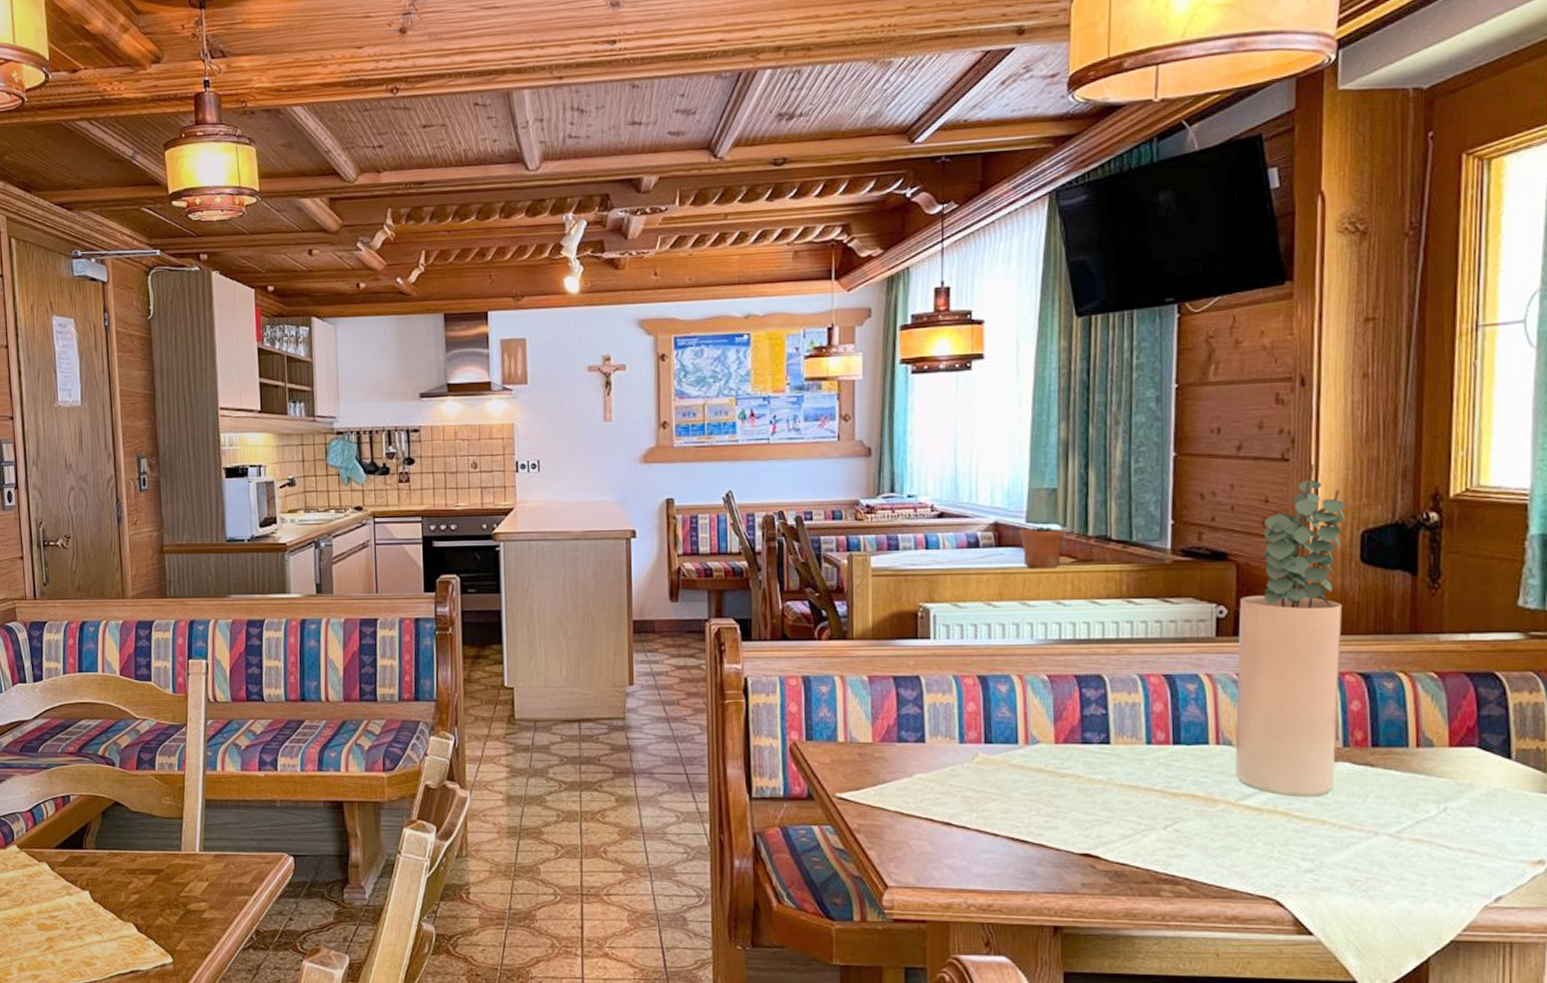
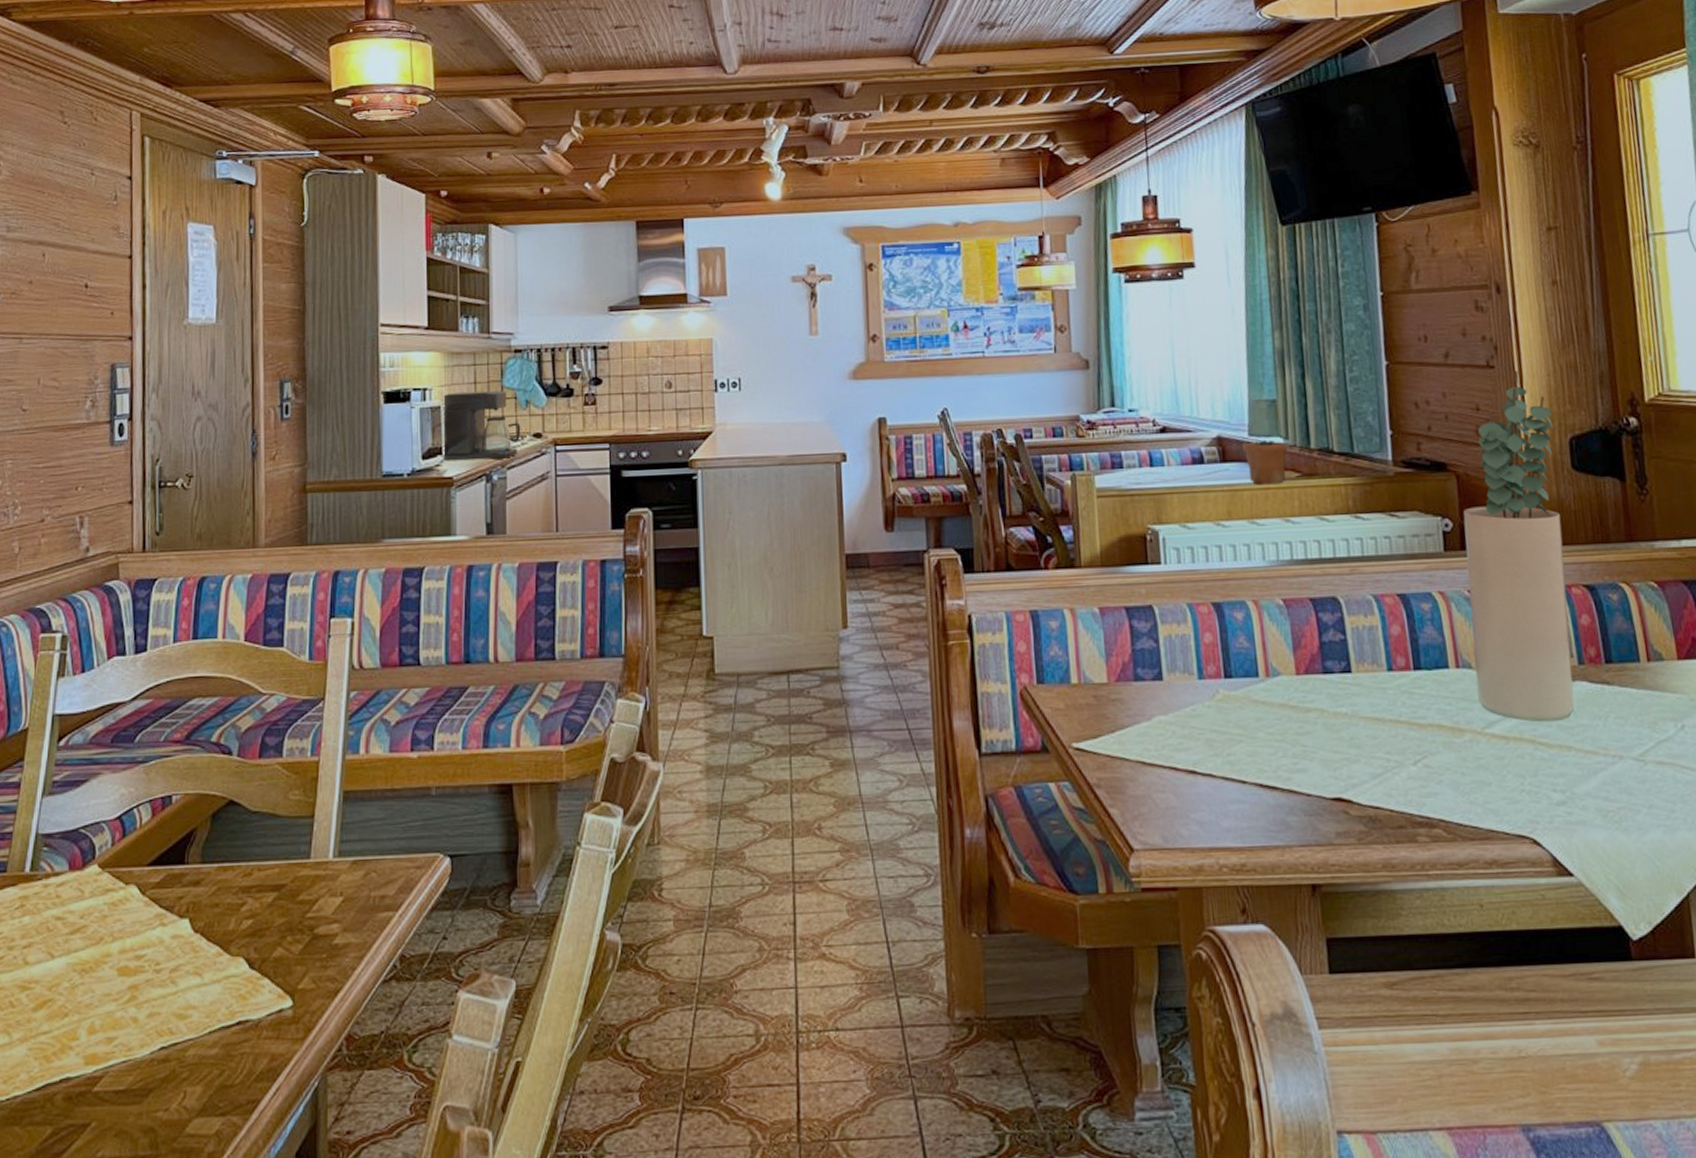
coffee maker: none [276,468,344,530] -> present [443,391,521,461]

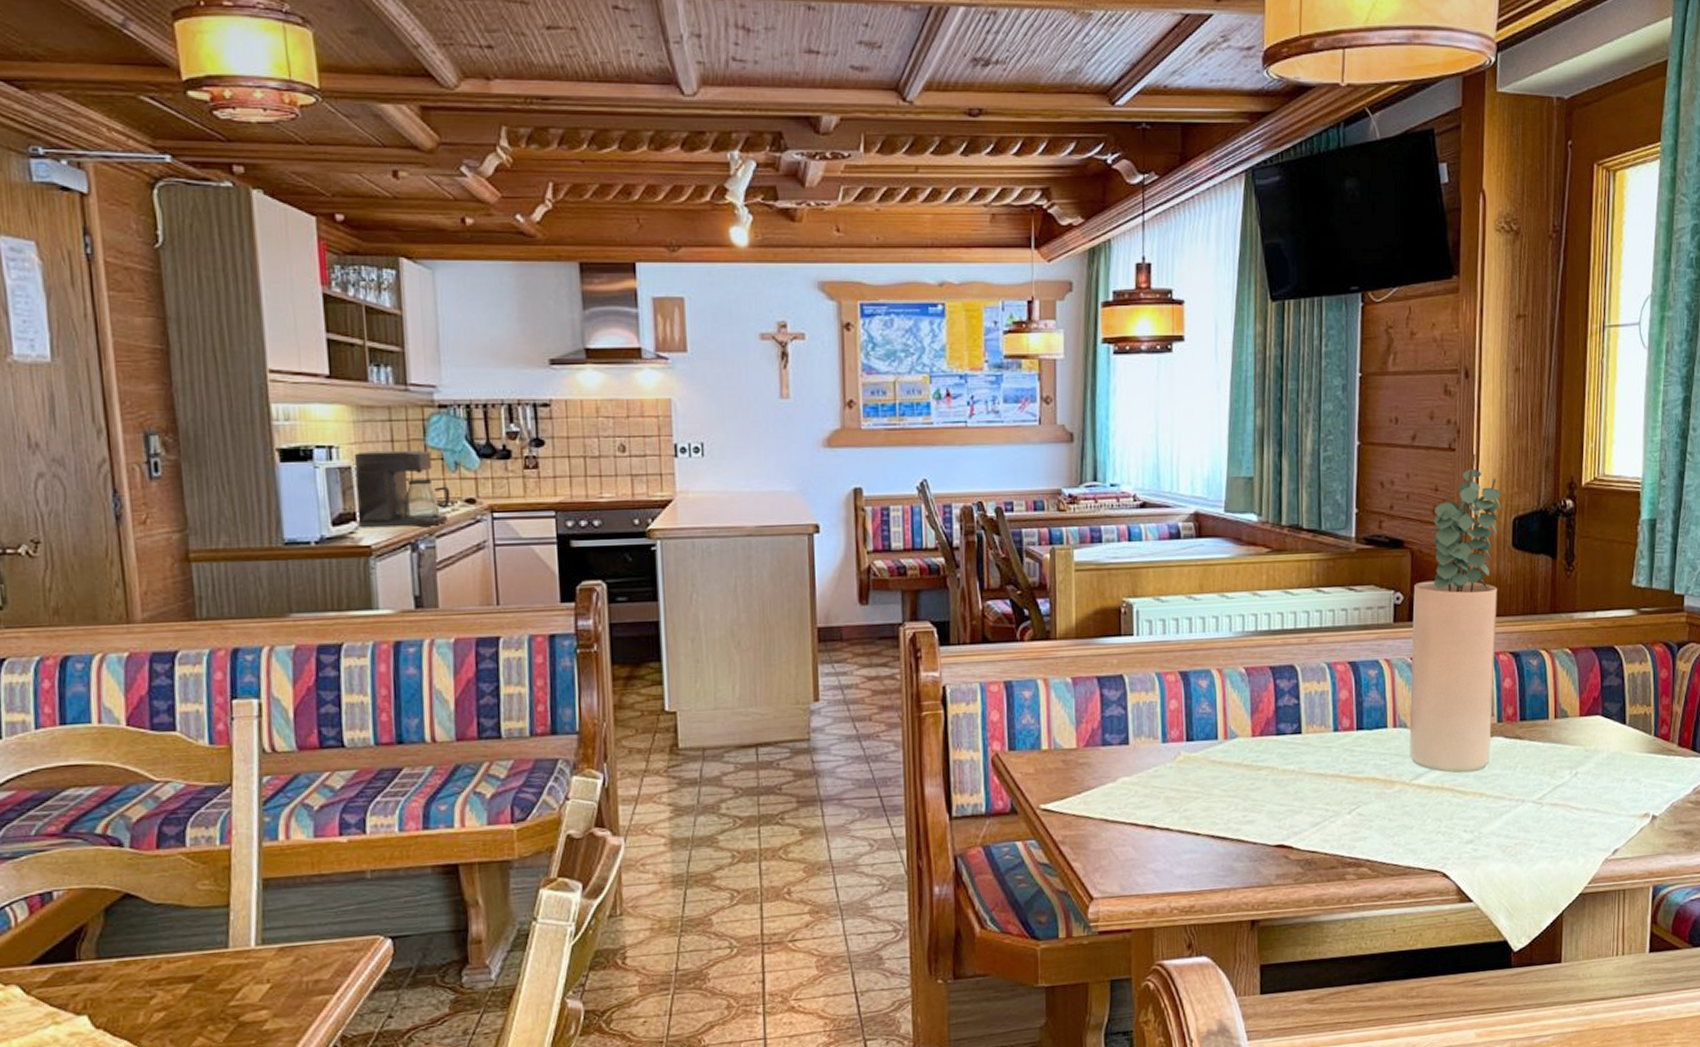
planter: present [1242,440,1288,485] -> none [1218,516,1260,560]

